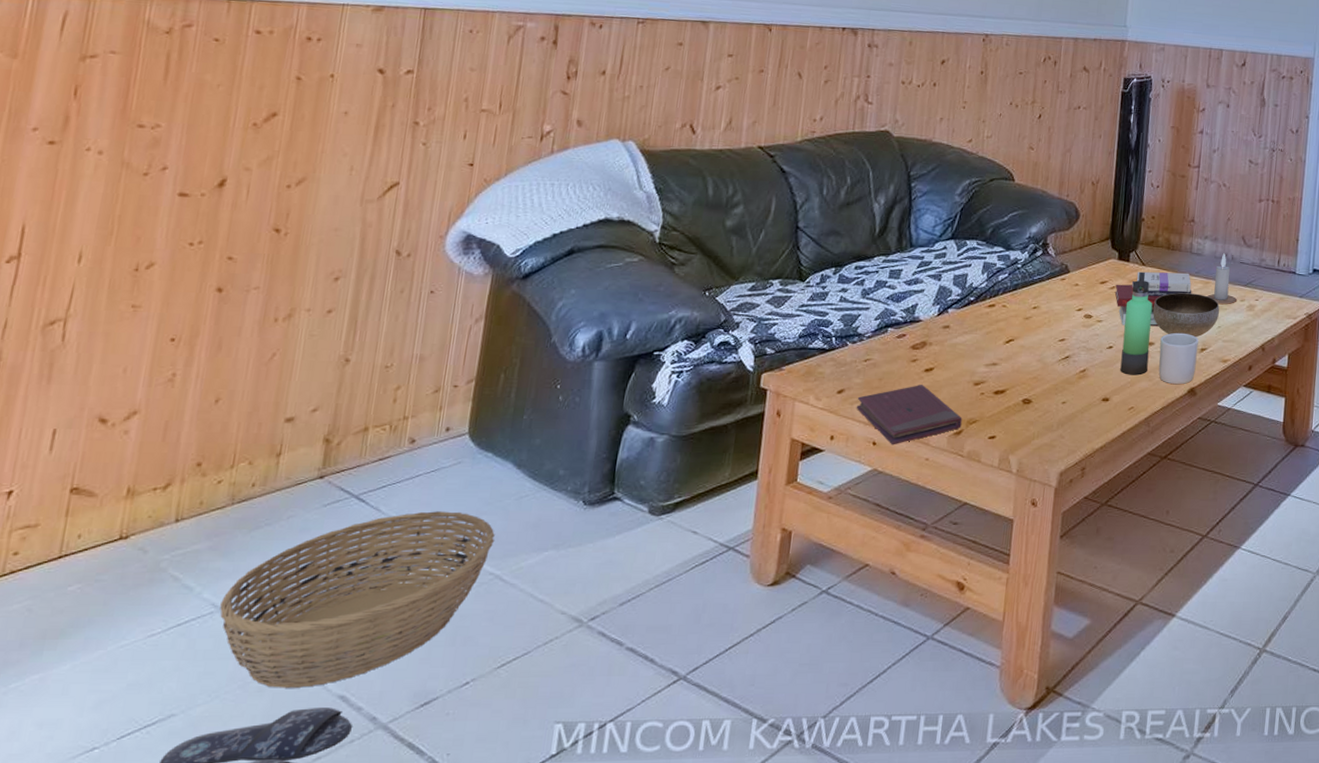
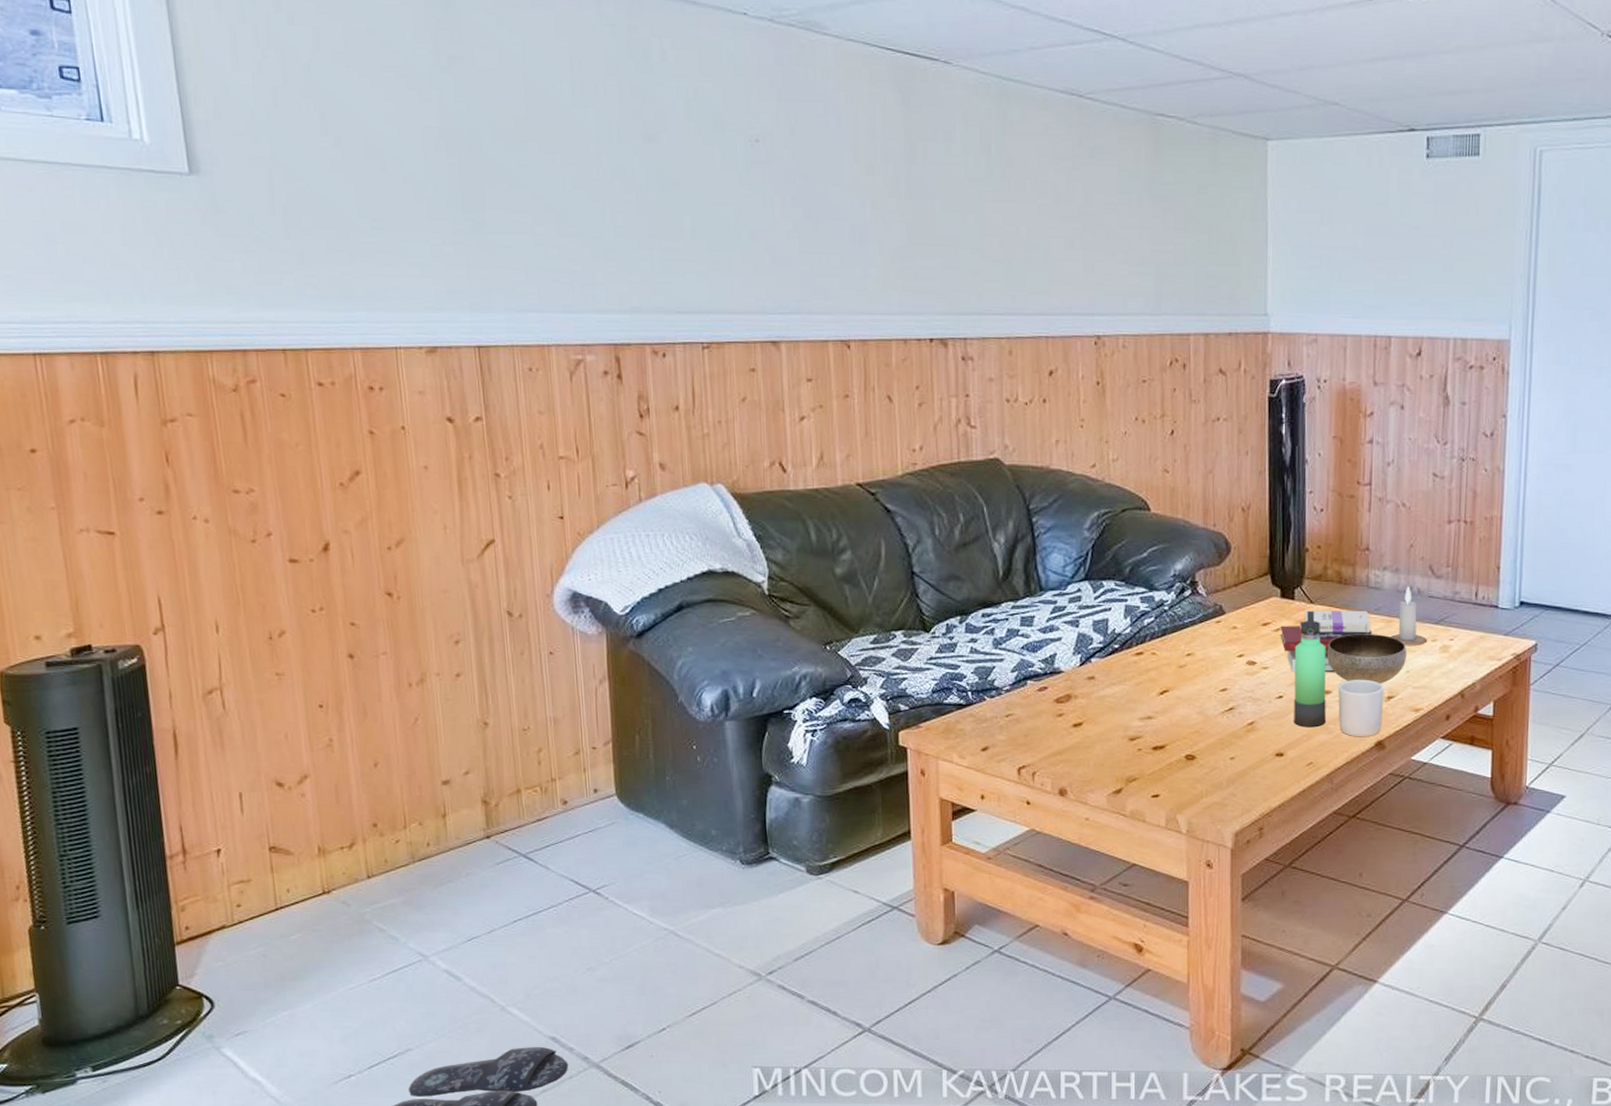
basket: present [220,511,495,688] -> none [426,870,663,1029]
book: present [856,385,962,445] -> none [1003,741,1121,805]

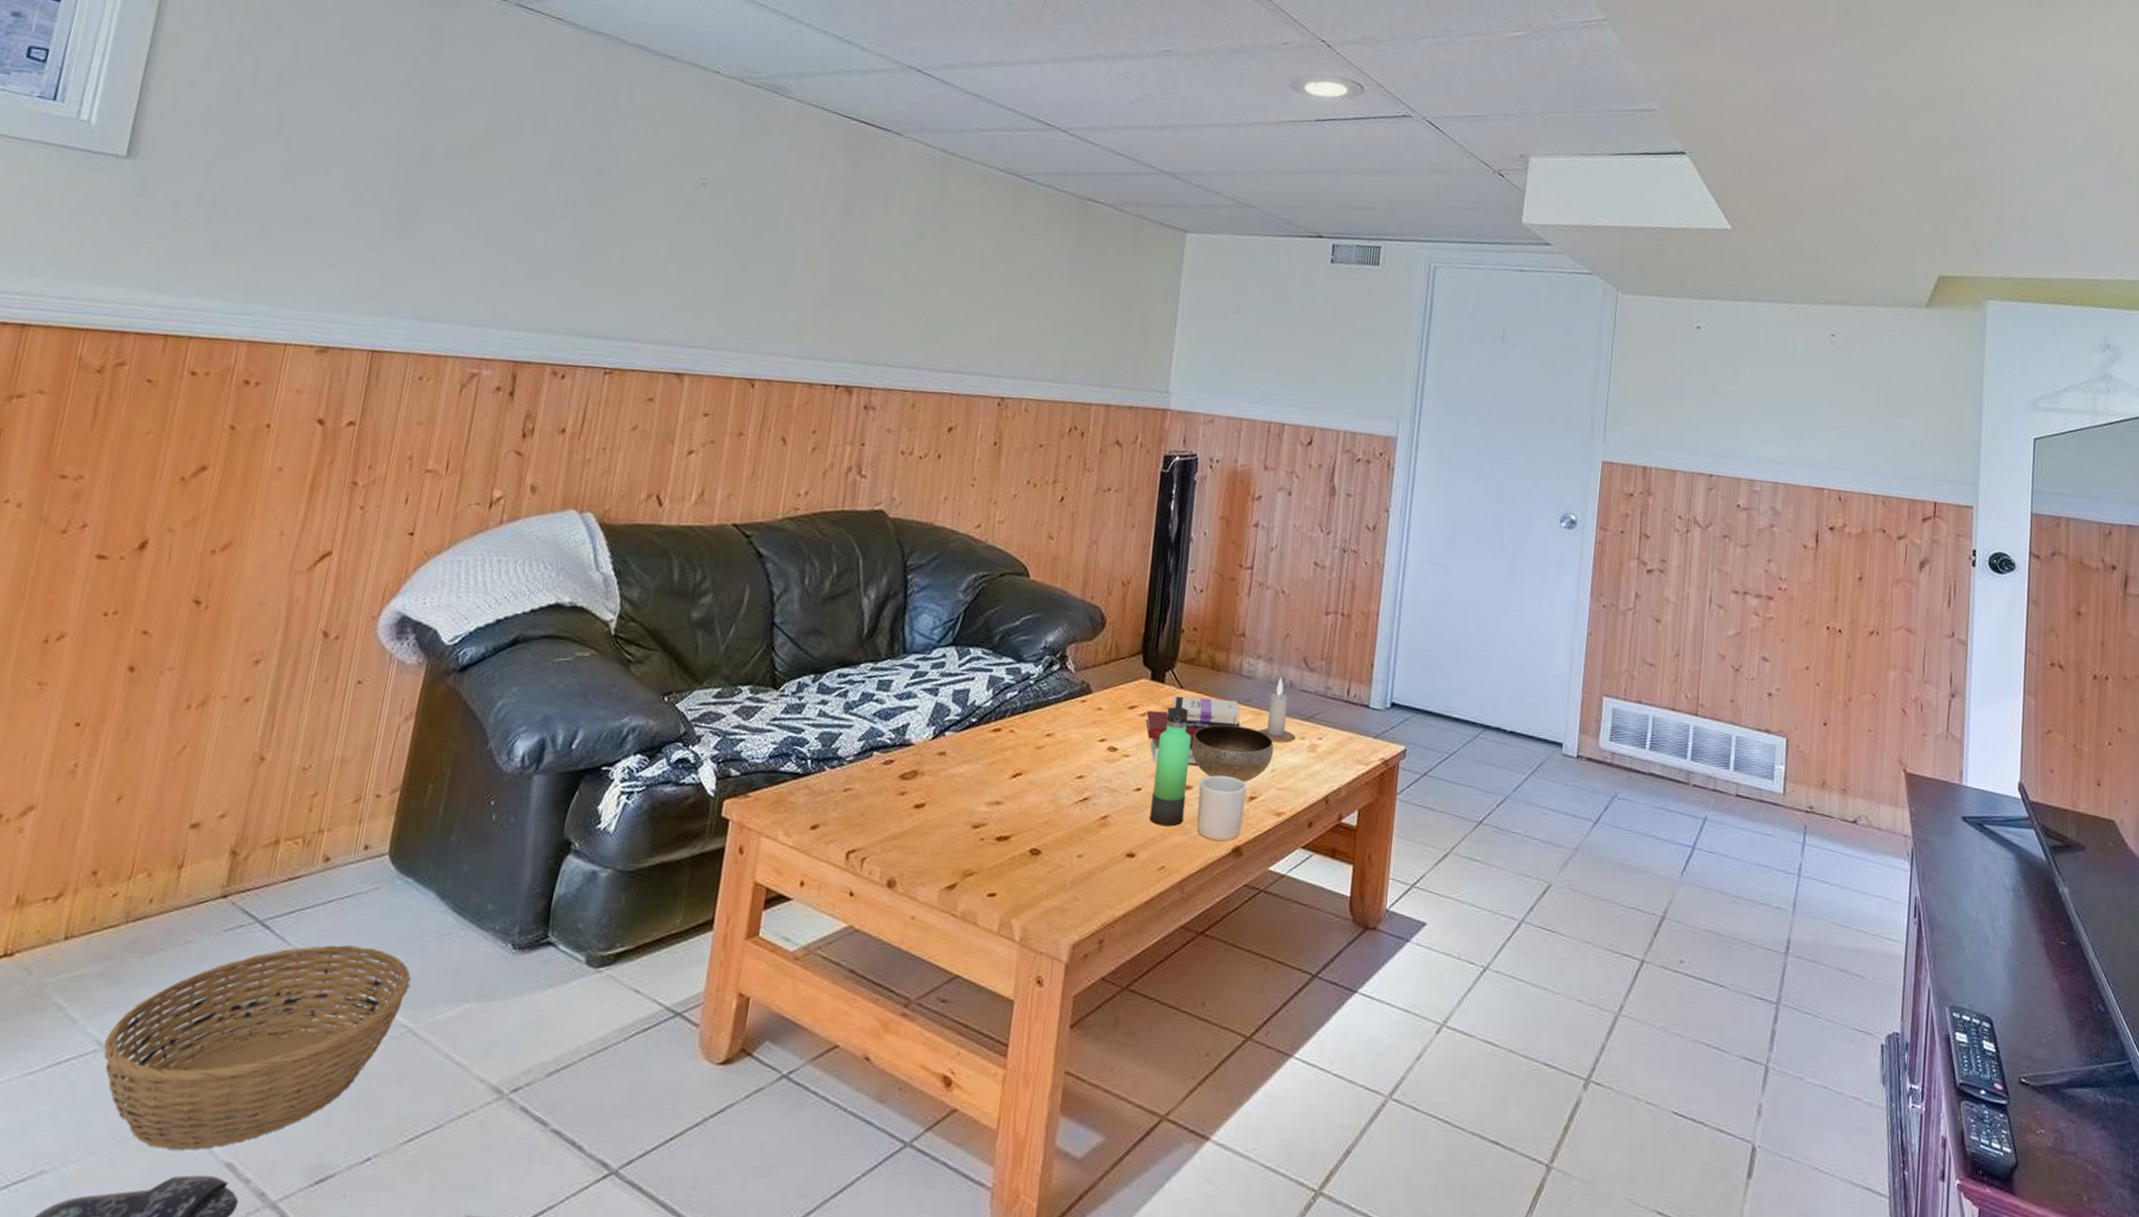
basket: none [426,870,663,1029] -> present [103,945,411,1150]

